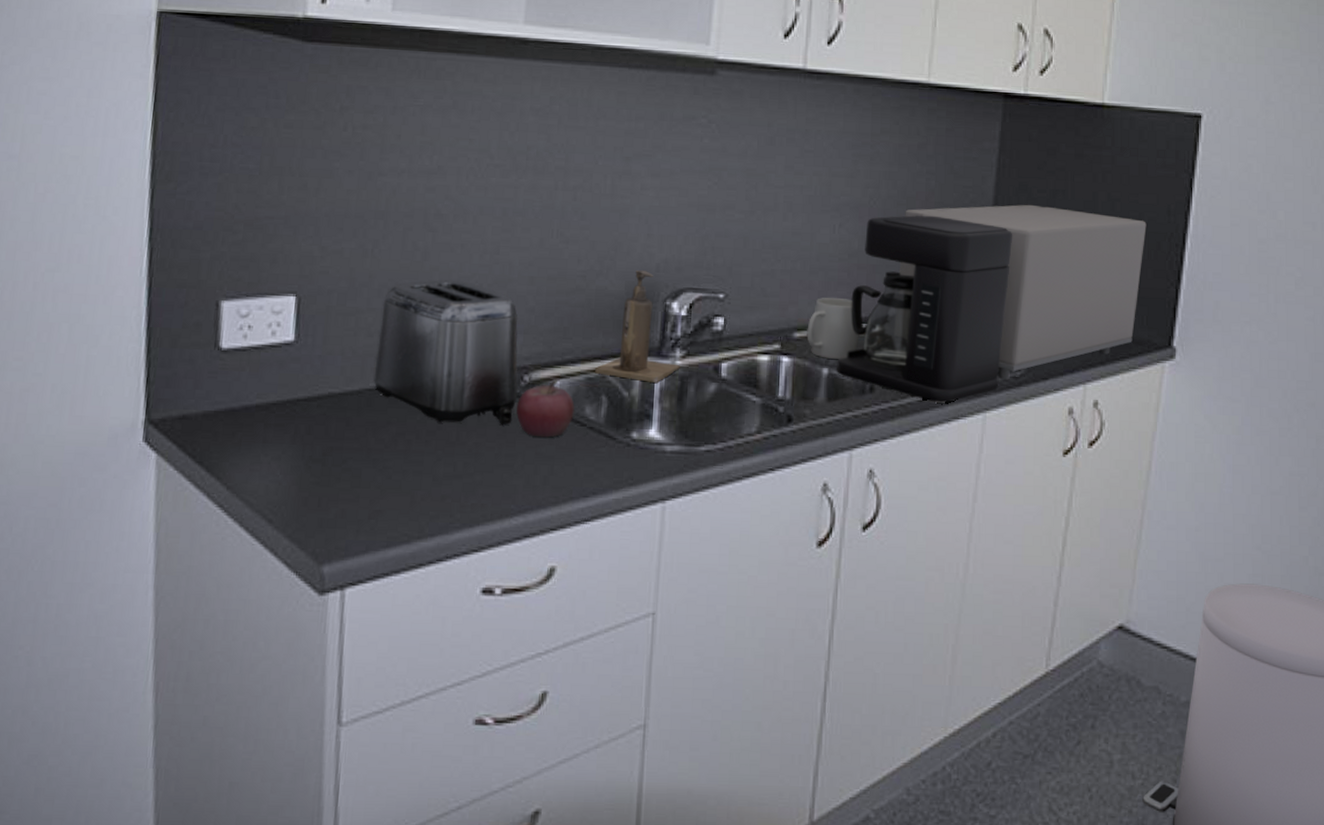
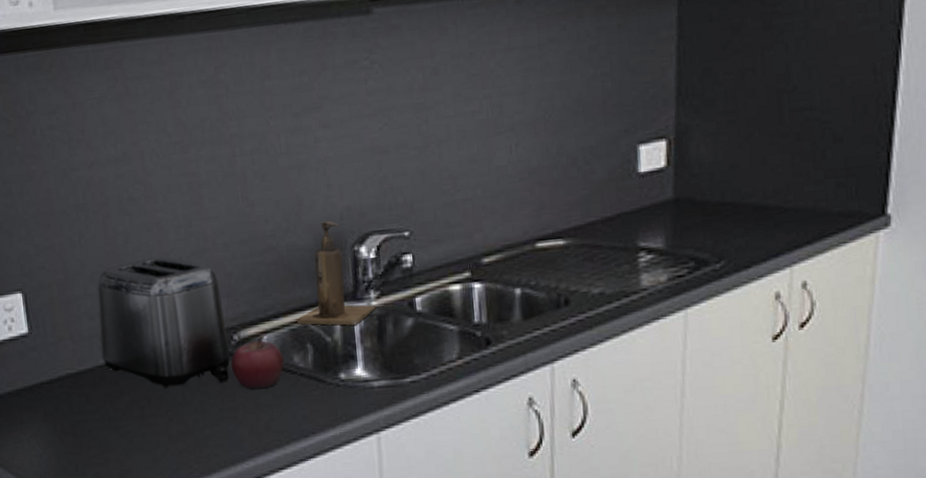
mug: present [807,297,859,359] -> none [495,217,549,279]
coffee maker: present [837,215,1013,403] -> none [529,118,701,307]
microwave: present [899,204,1147,380] -> none [582,85,850,275]

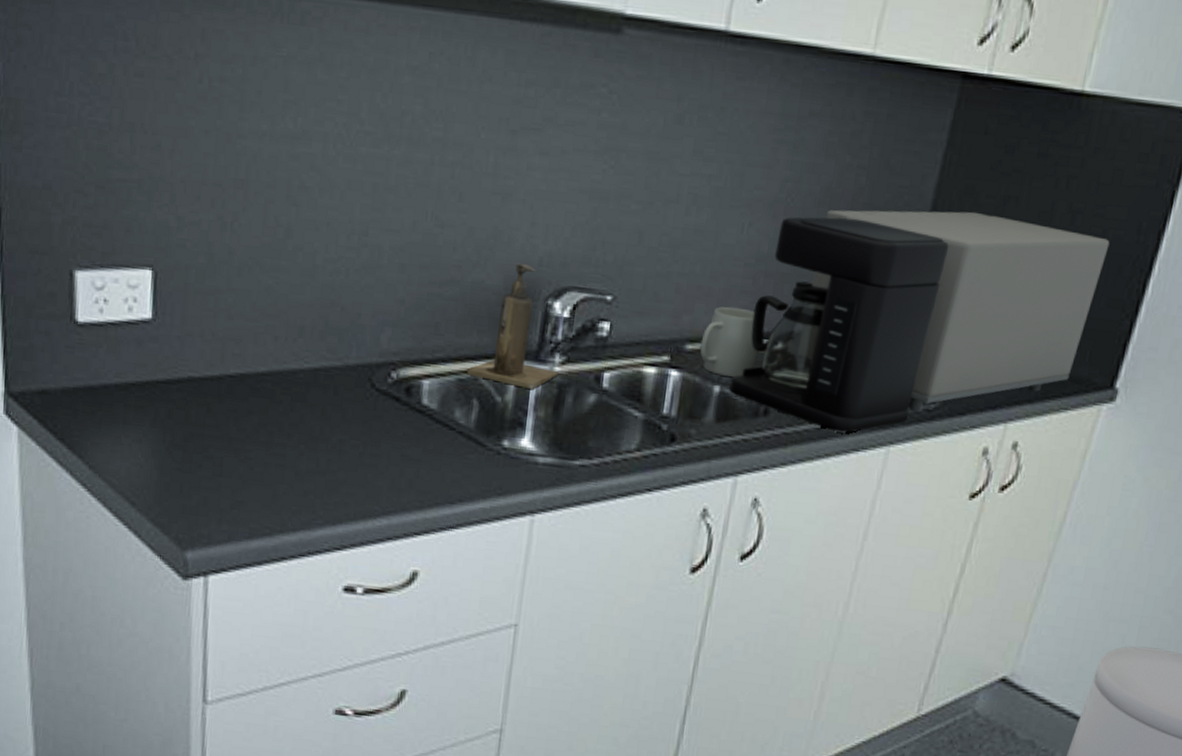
toaster: present [97,256,231,387] -> none [234,262,387,423]
fruit: present [230,335,284,389] -> none [382,378,444,440]
mug: none [495,217,549,279] -> present [699,307,759,377]
coffee maker: none [529,118,701,307] -> present [729,217,949,433]
microwave: none [582,85,850,275] -> present [811,210,1110,413]

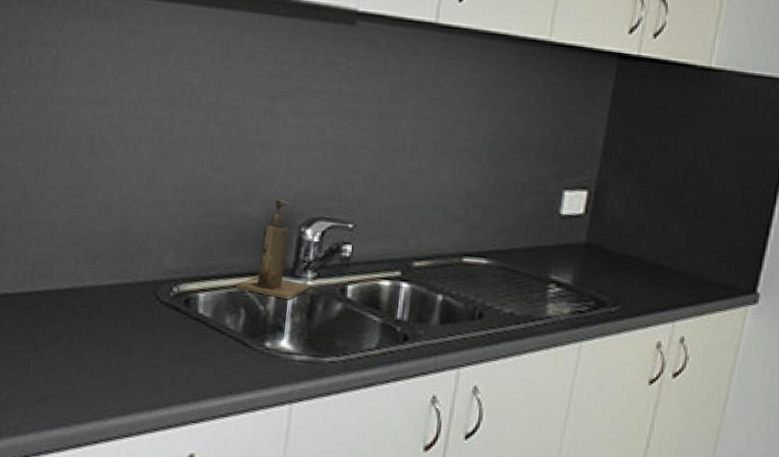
mug: present [699,307,759,377] -> none [425,232,473,288]
coffee maker: present [729,217,949,433] -> none [450,162,618,332]
microwave: present [811,210,1110,413] -> none [512,156,742,314]

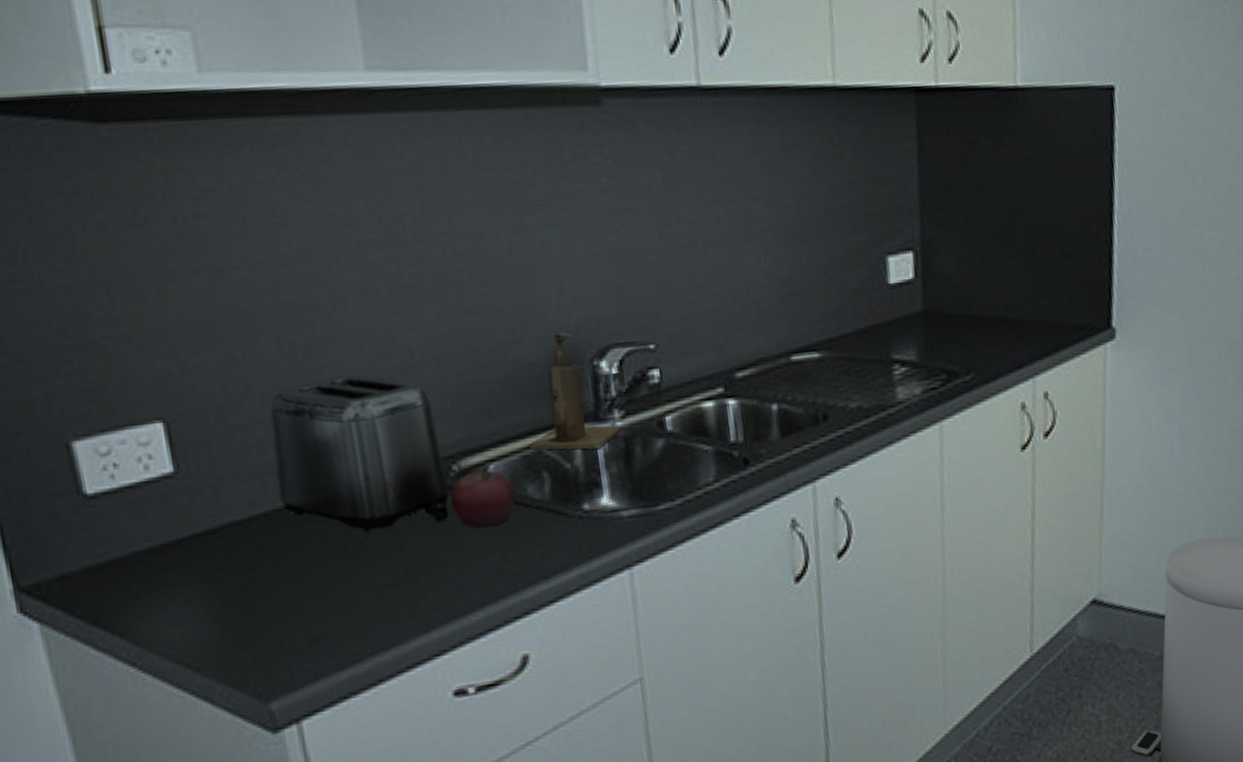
toaster: none [42,199,170,329] -> present [270,374,450,531]
fruit: none [165,292,216,343] -> present [449,463,516,527]

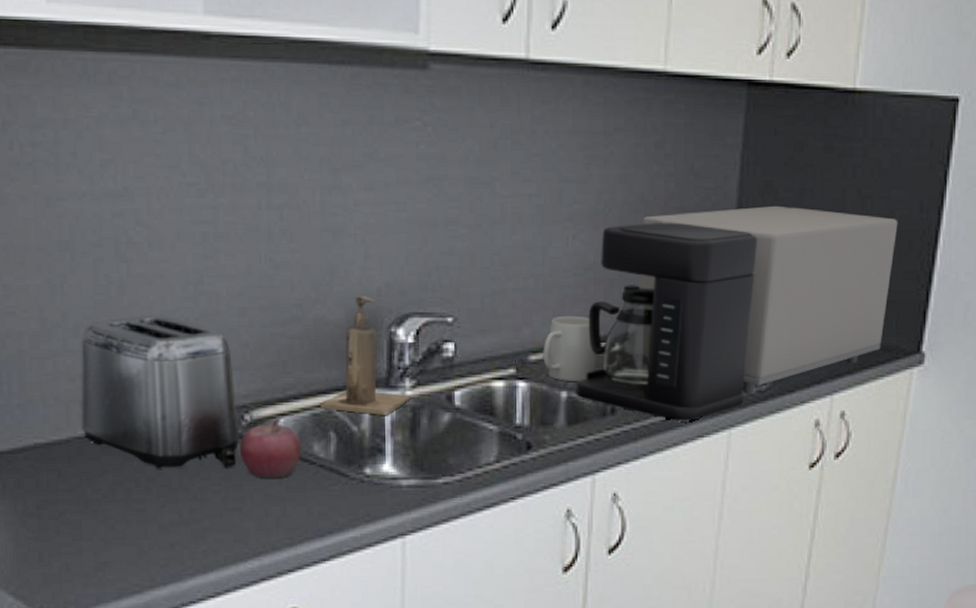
mug: none [748,329,805,394] -> present [543,315,598,381]
coffee maker: none [785,229,951,420] -> present [576,223,758,421]
microwave: none [831,203,1074,387] -> present [639,205,898,395]

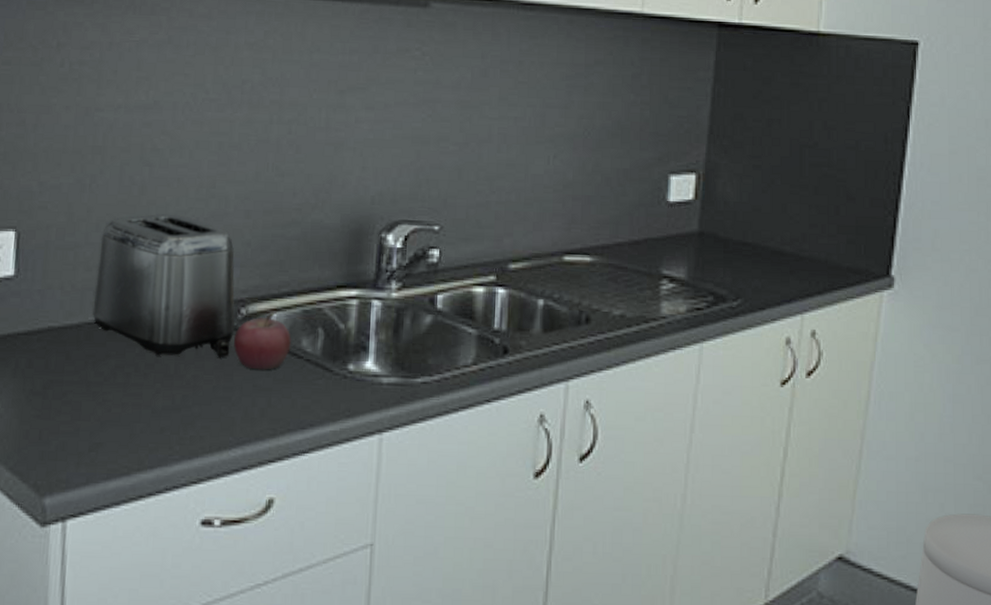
soap dispenser: present [319,296,412,415] -> none [310,203,397,315]
mug: present [543,315,598,381] -> none [522,228,575,290]
coffee maker: present [576,223,758,421] -> none [552,146,729,334]
microwave: present [639,205,898,395] -> none [615,134,864,310]

